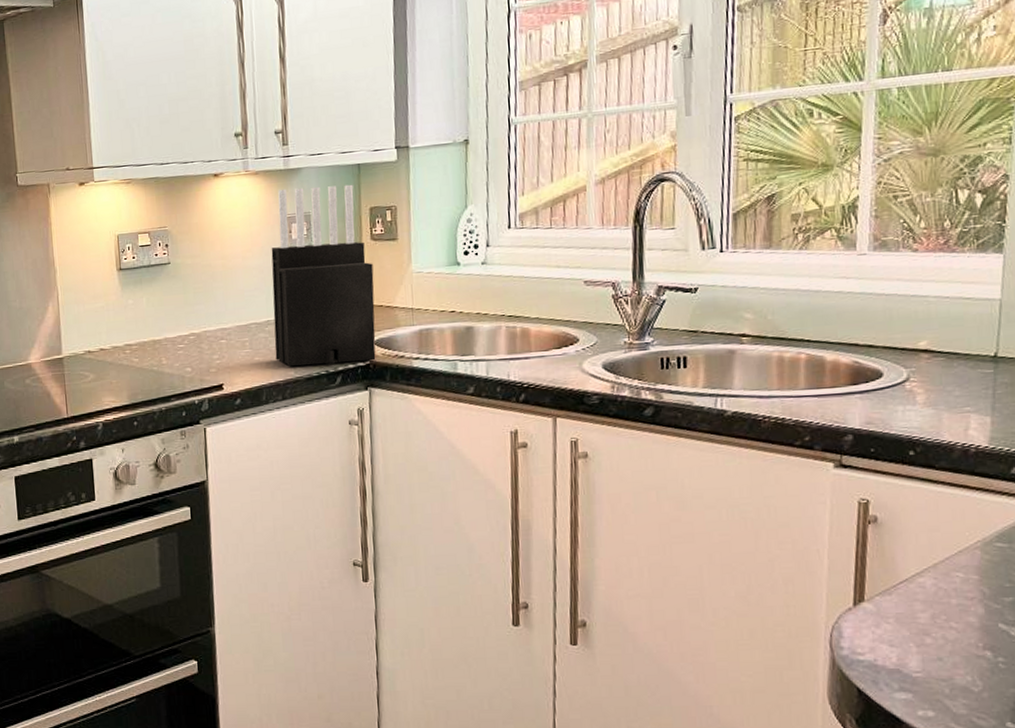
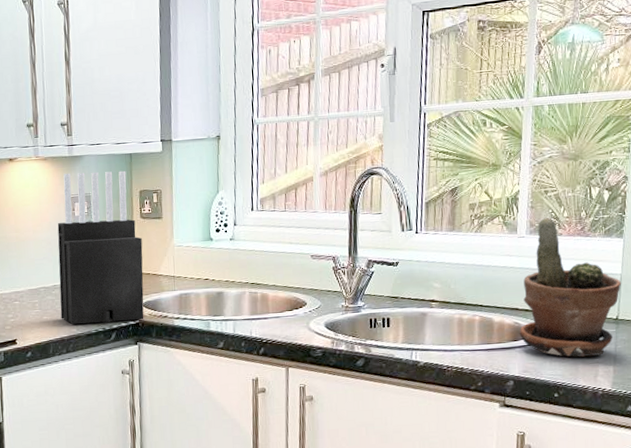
potted plant: none [859,229,1001,405] -> present [519,218,621,357]

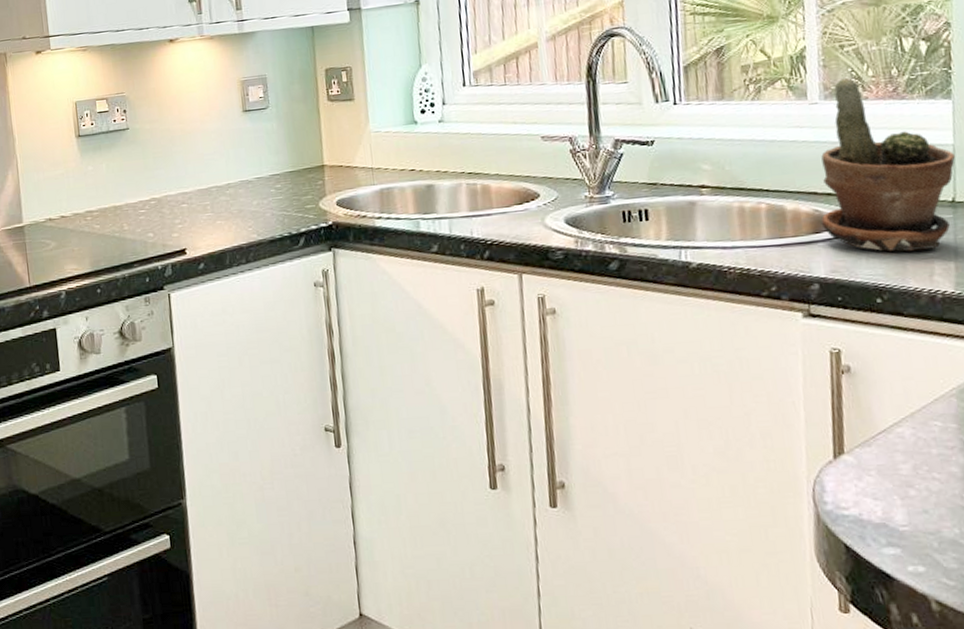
knife block: present [57,170,144,325] -> none [228,46,338,230]

